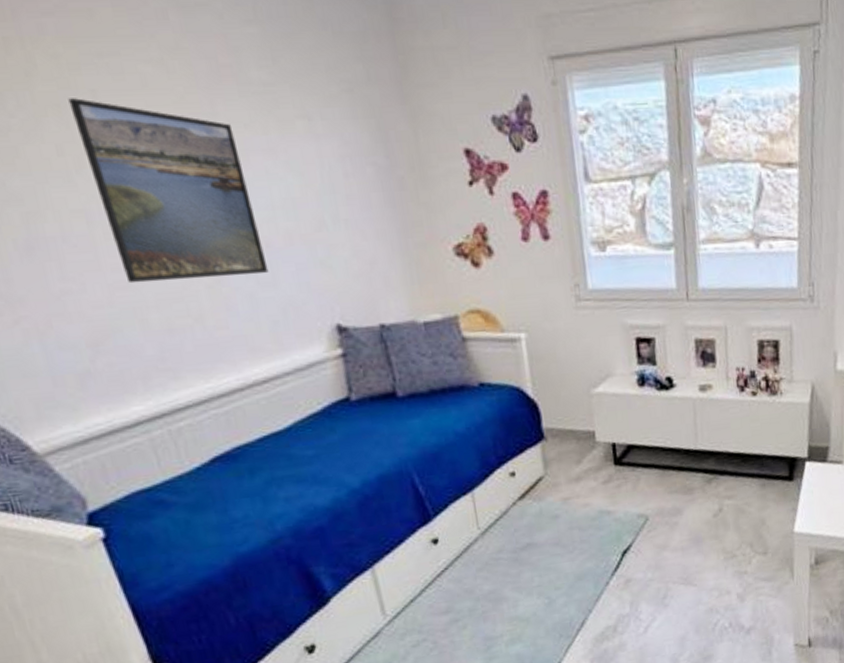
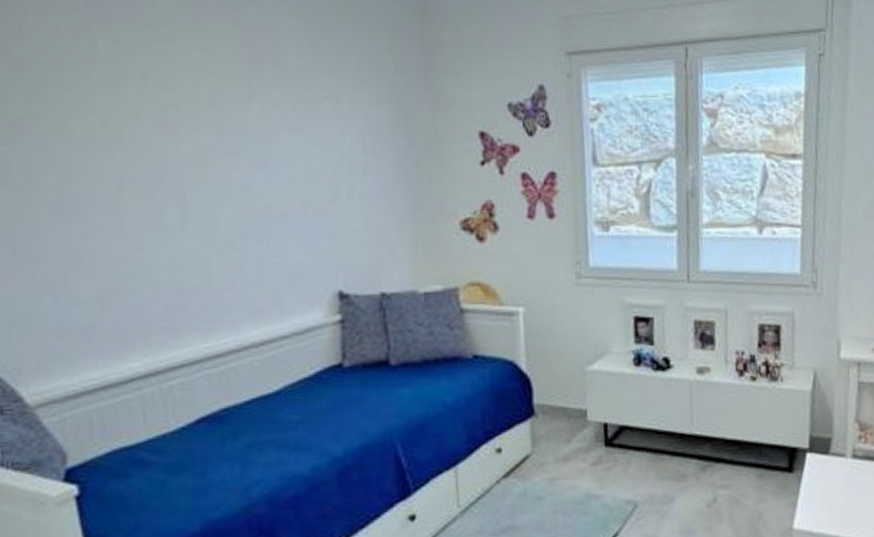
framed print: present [68,98,269,284] -> none [120,76,280,244]

